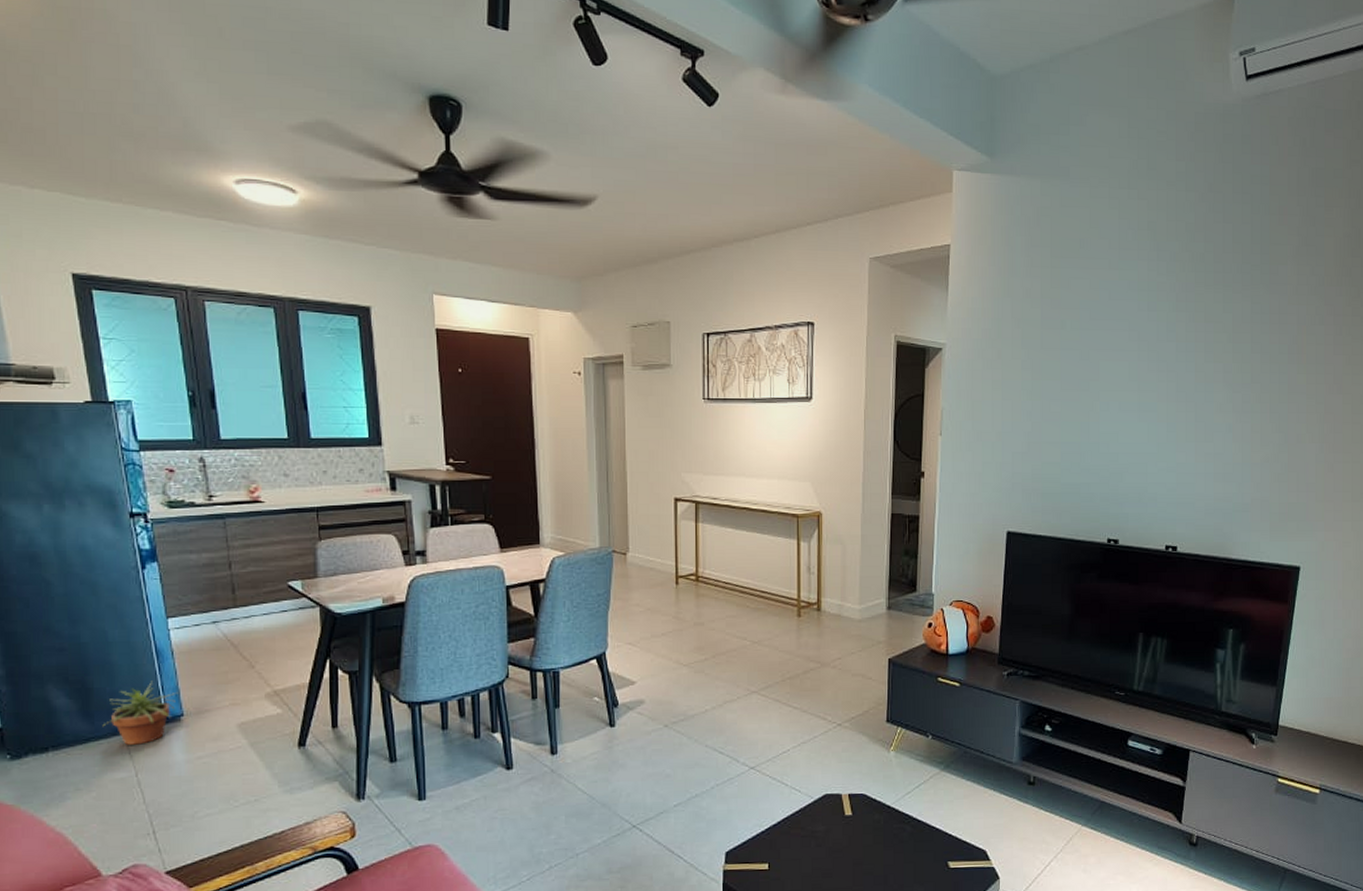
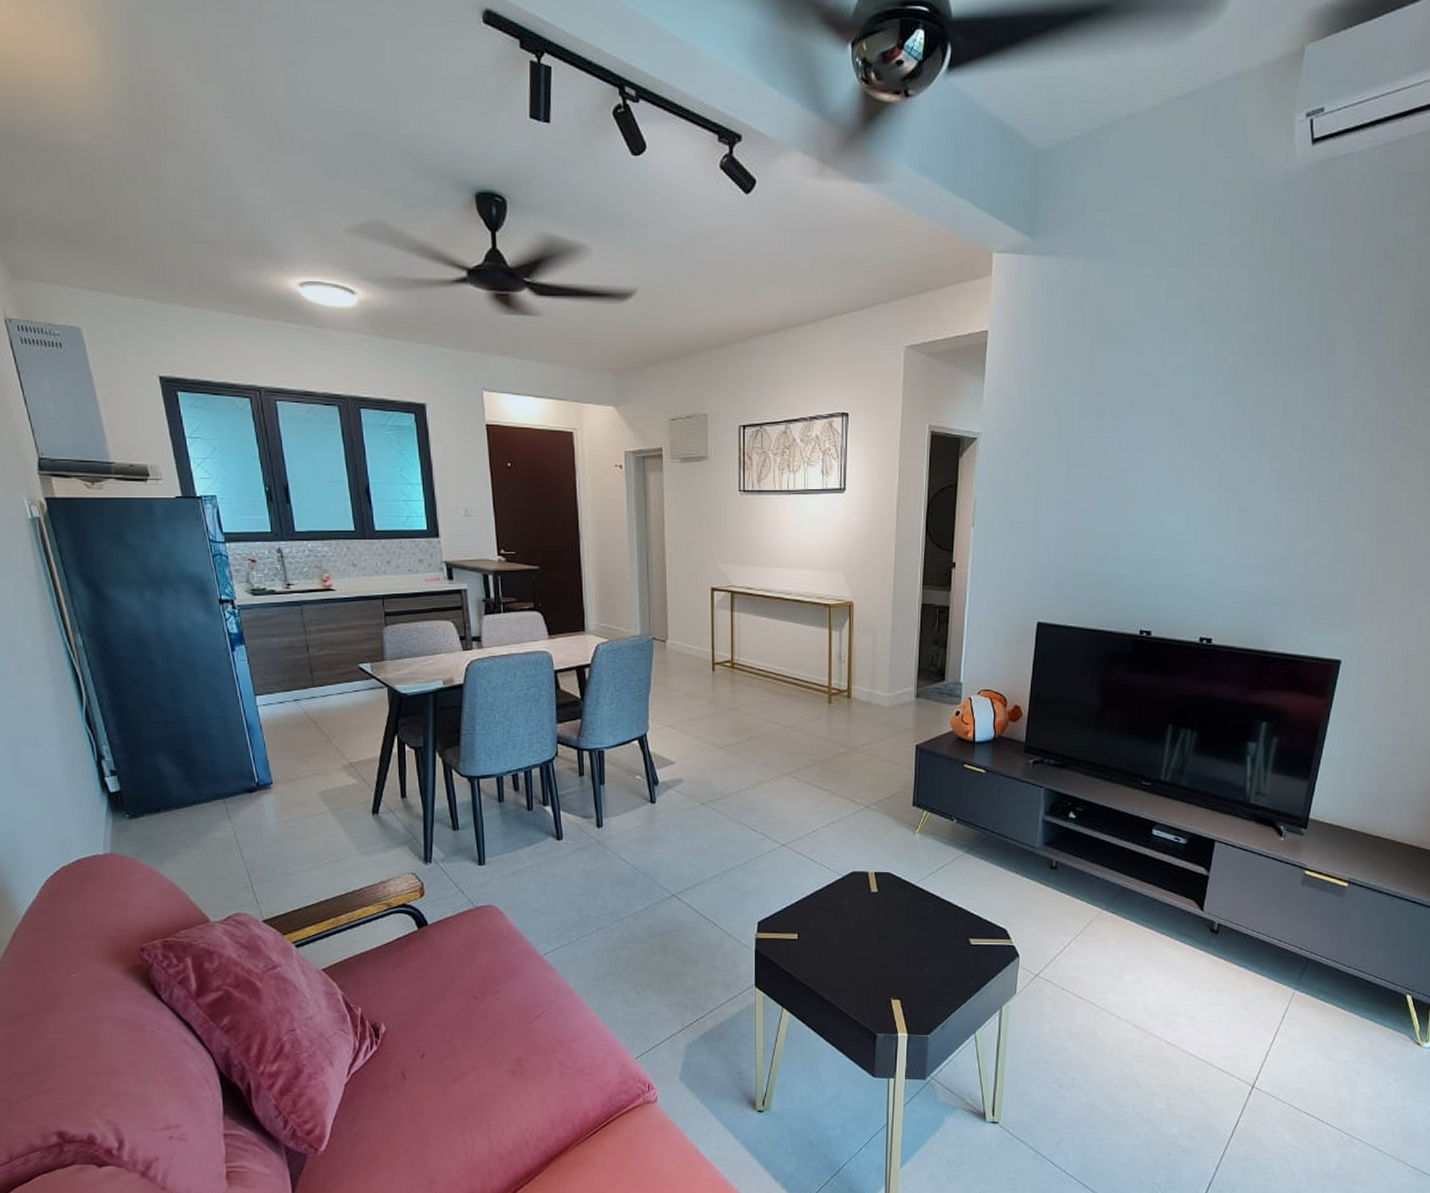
potted plant: present [102,680,179,745] -> none [204,752,268,808]

